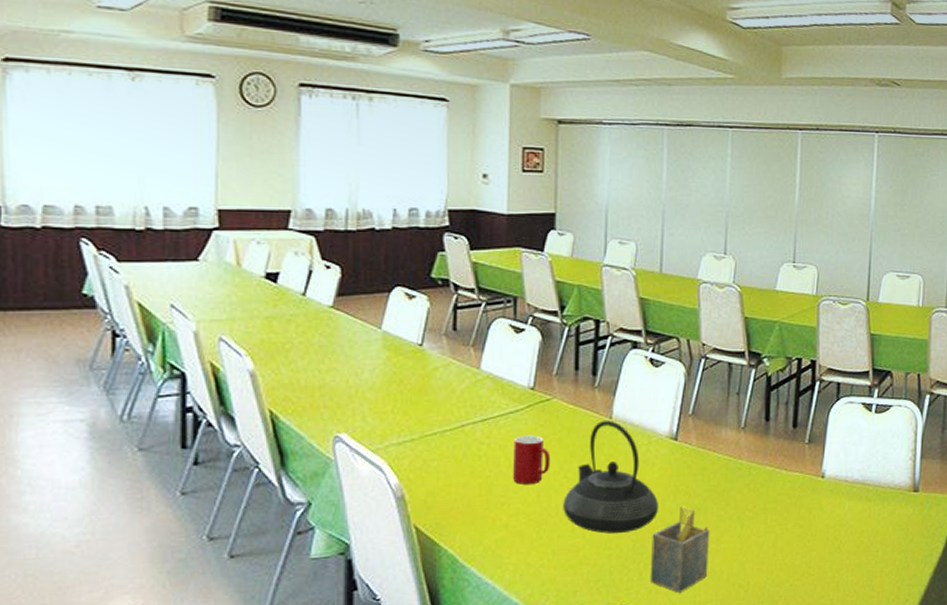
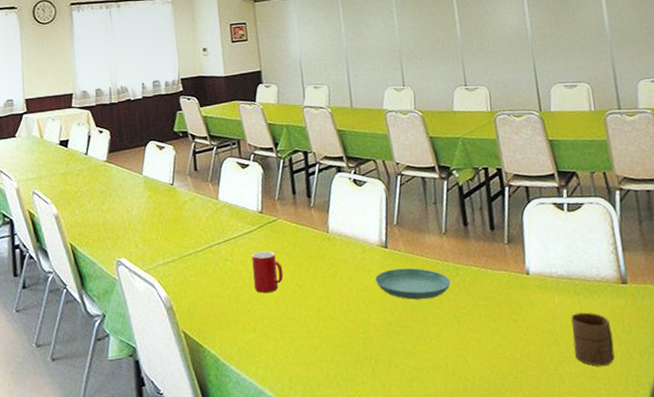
teapot: present [563,421,658,534] -> none [298,234,380,333]
napkin holder: present [650,505,709,593] -> none [378,306,434,386]
saucer: none [657,464,741,500] -> present [374,268,451,300]
cup: none [855,519,895,575] -> present [571,312,615,366]

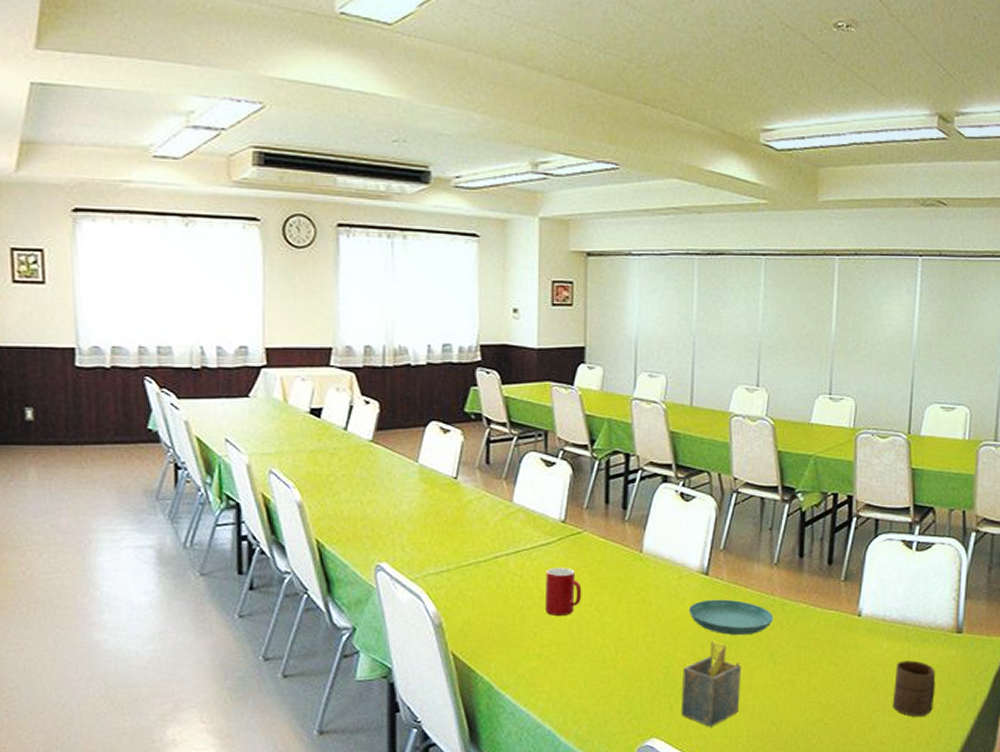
napkin holder: none [378,306,434,386] -> present [680,640,741,727]

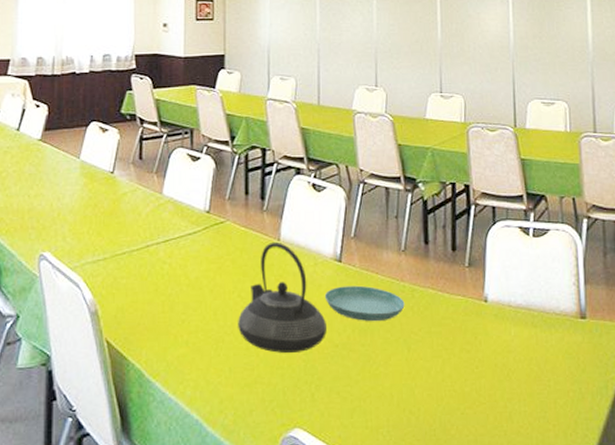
cup: present [546,567,582,615] -> none [192,255,226,302]
teapot: none [594,555,689,666] -> present [238,243,327,353]
napkin holder: present [680,640,741,727] -> none [321,327,378,416]
cup: present [893,660,936,717] -> none [525,347,567,406]

